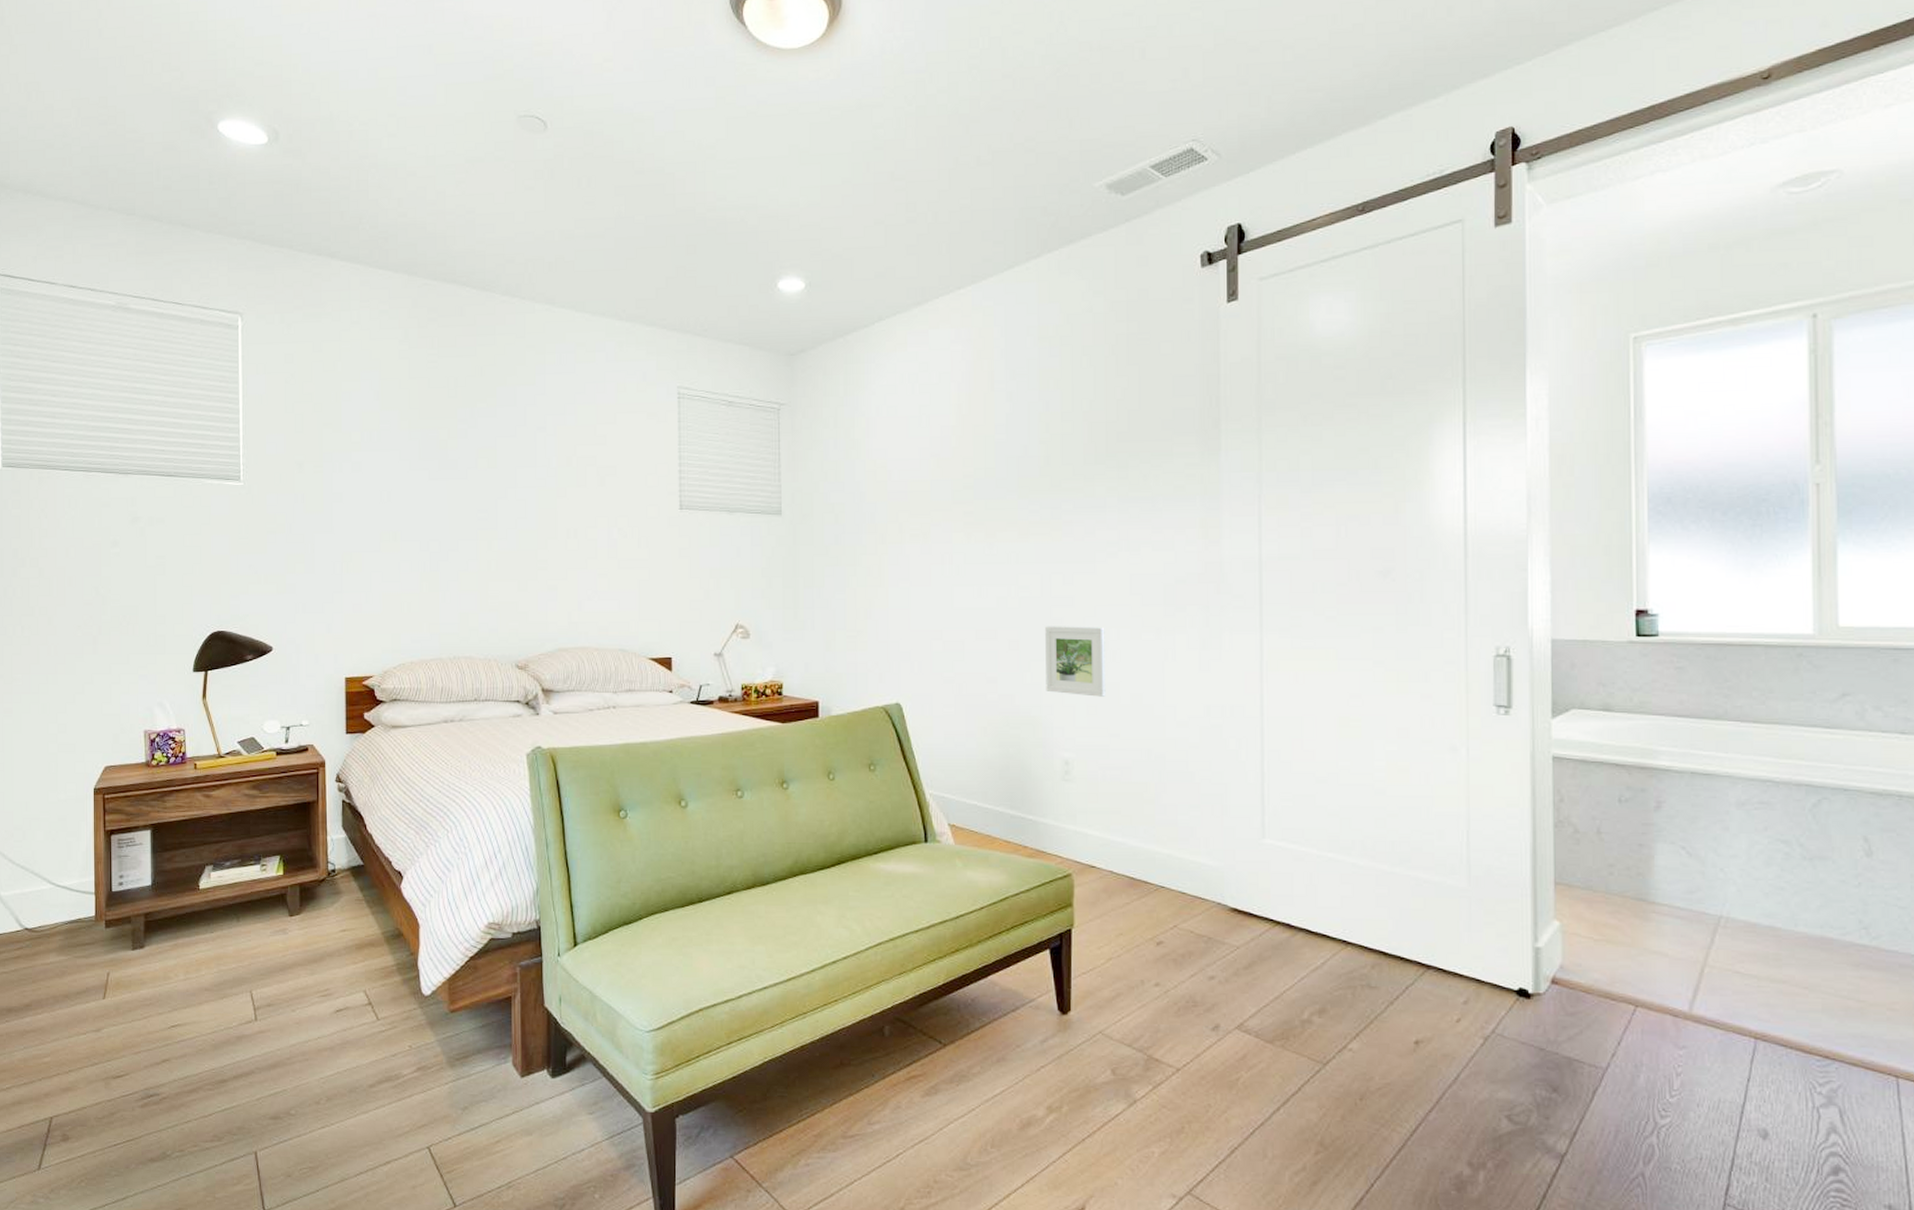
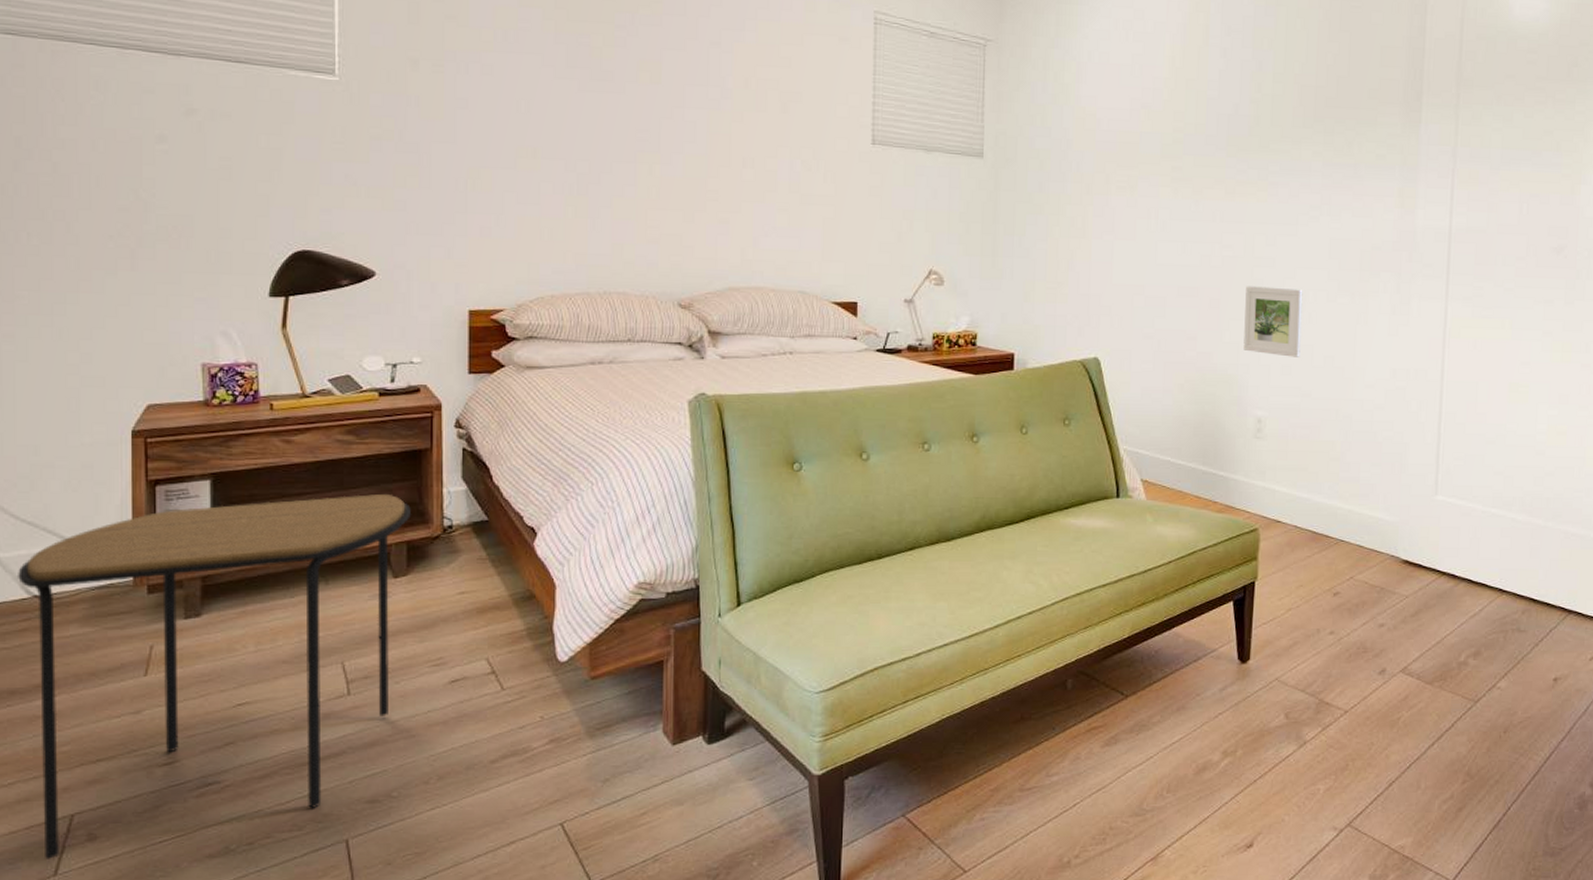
side table: none [13,841,302,1155] -> present [16,493,411,859]

